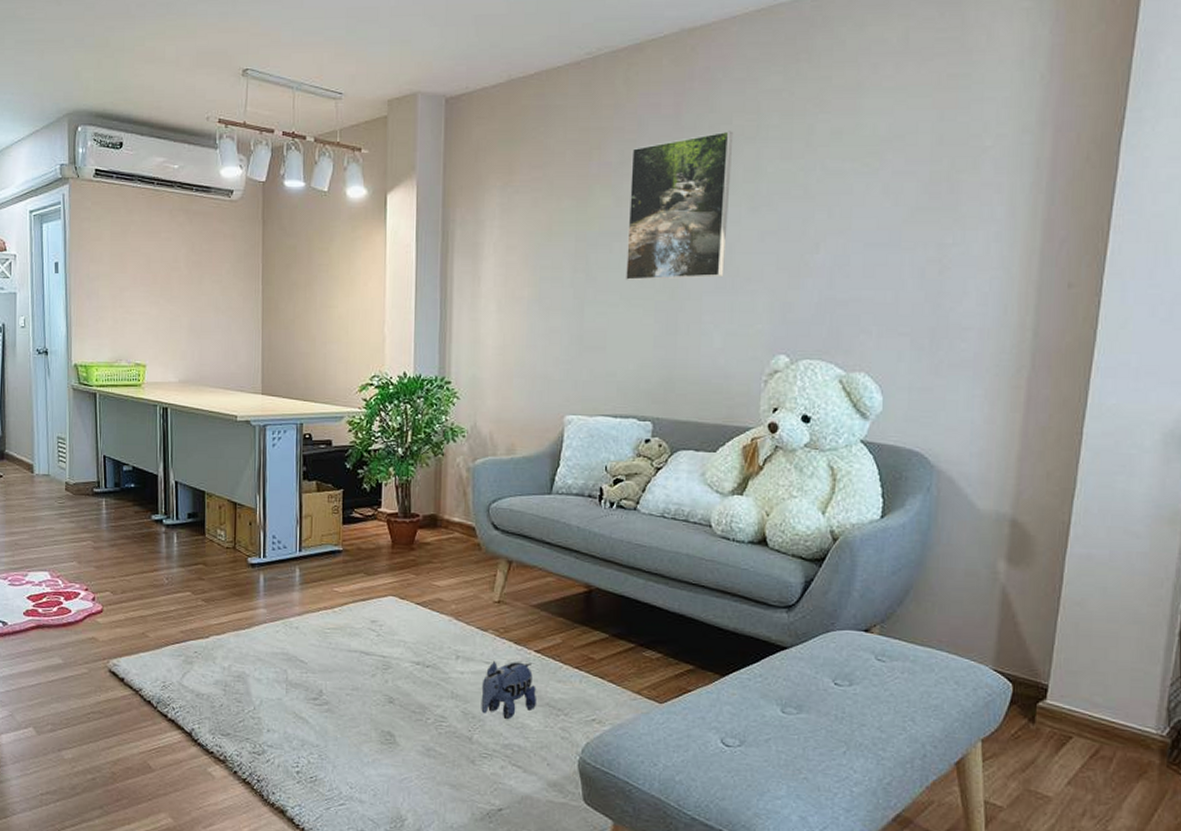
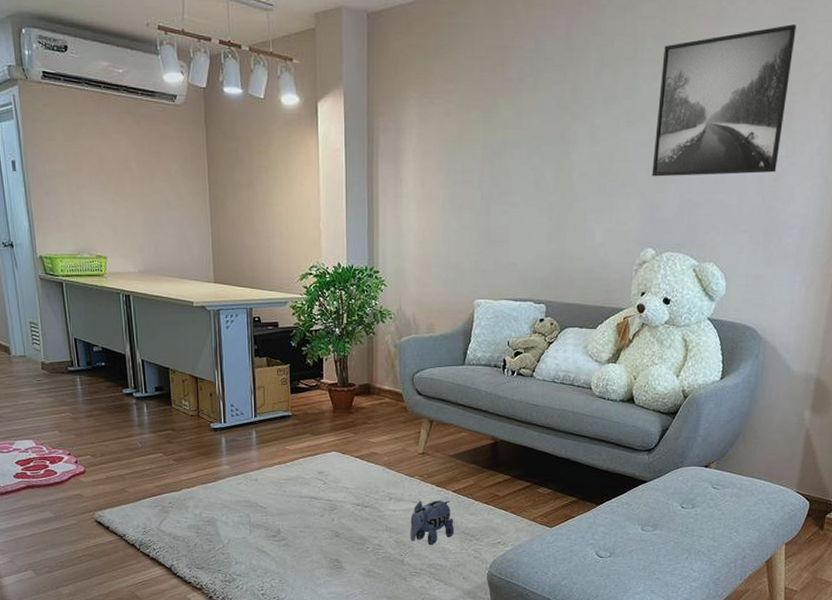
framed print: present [625,131,734,281] -> none [524,52,615,185]
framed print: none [782,93,958,271] -> present [651,24,797,177]

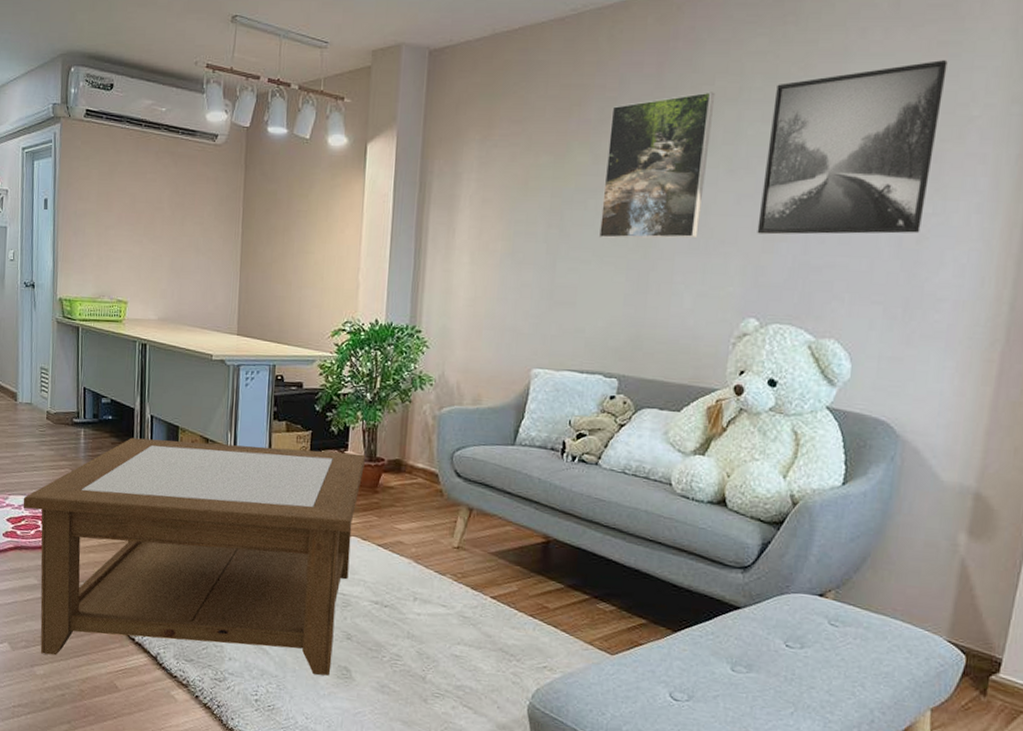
coffee table: none [29,380,339,576] -> present [23,437,365,676]
plush toy: present [410,500,454,545] -> none [435,604,491,661]
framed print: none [524,52,615,185] -> present [598,92,716,239]

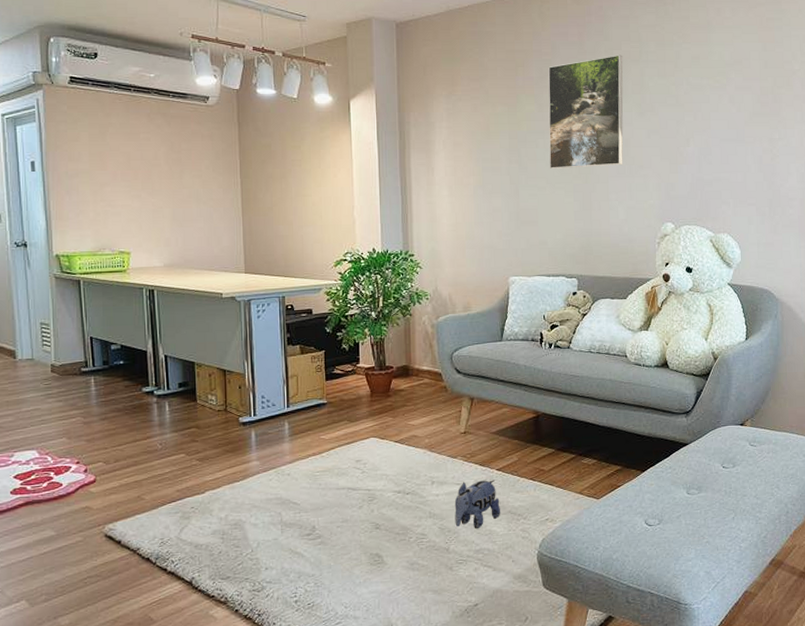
coffee table: present [23,437,365,676] -> none [31,365,376,603]
plush toy: none [435,604,491,661] -> present [454,480,500,528]
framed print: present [757,60,948,235] -> none [664,31,775,159]

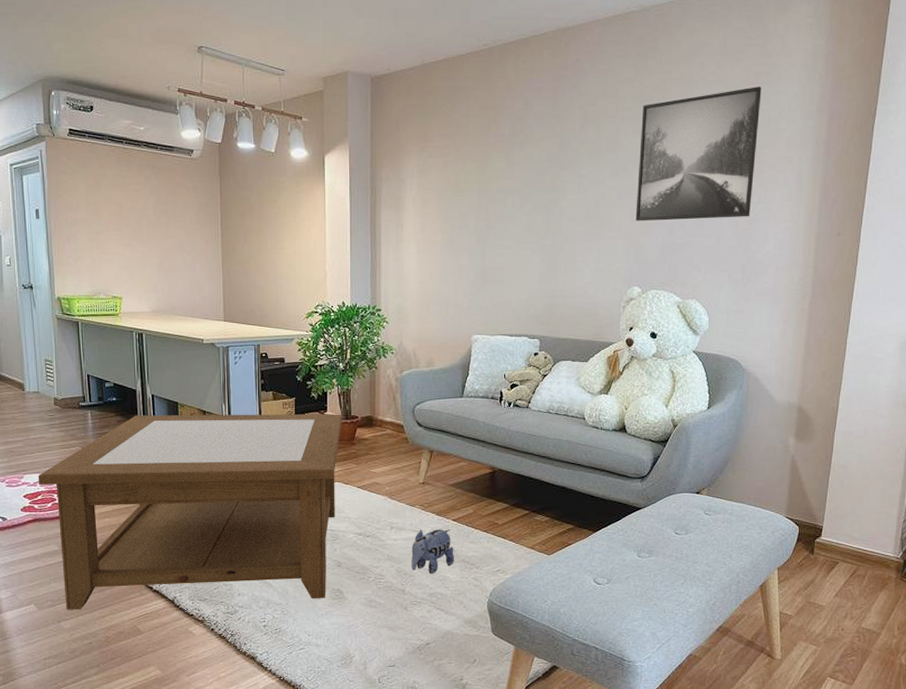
coffee table: none [31,365,376,603] -> present [38,413,342,610]
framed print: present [548,55,623,170] -> none [517,111,598,229]
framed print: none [664,31,775,159] -> present [635,86,762,222]

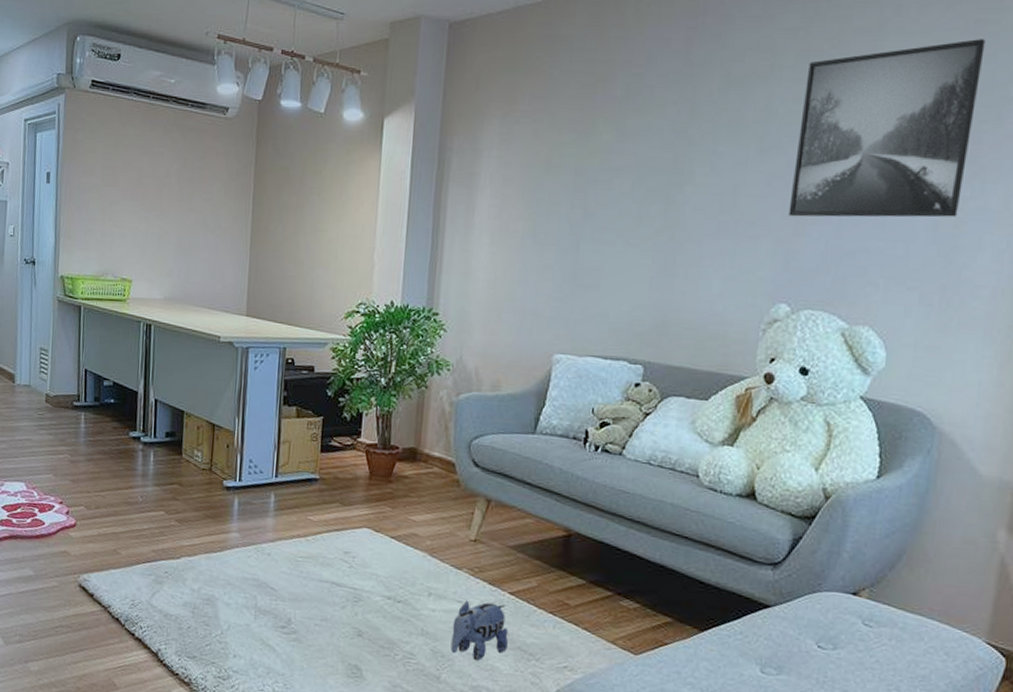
coffee table: present [38,413,342,610] -> none [19,422,379,675]

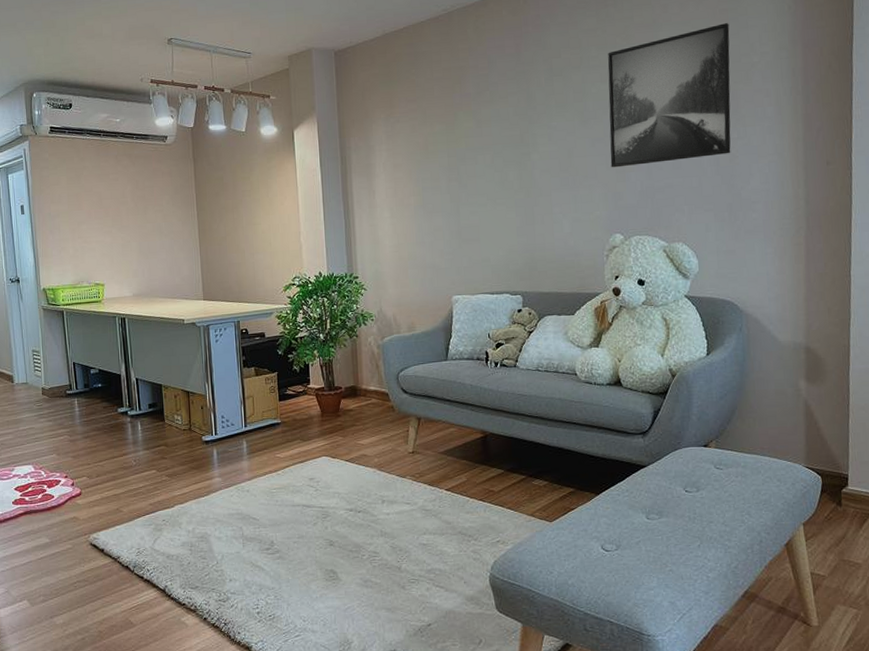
plush toy: present [450,600,509,661] -> none [405,500,451,548]

